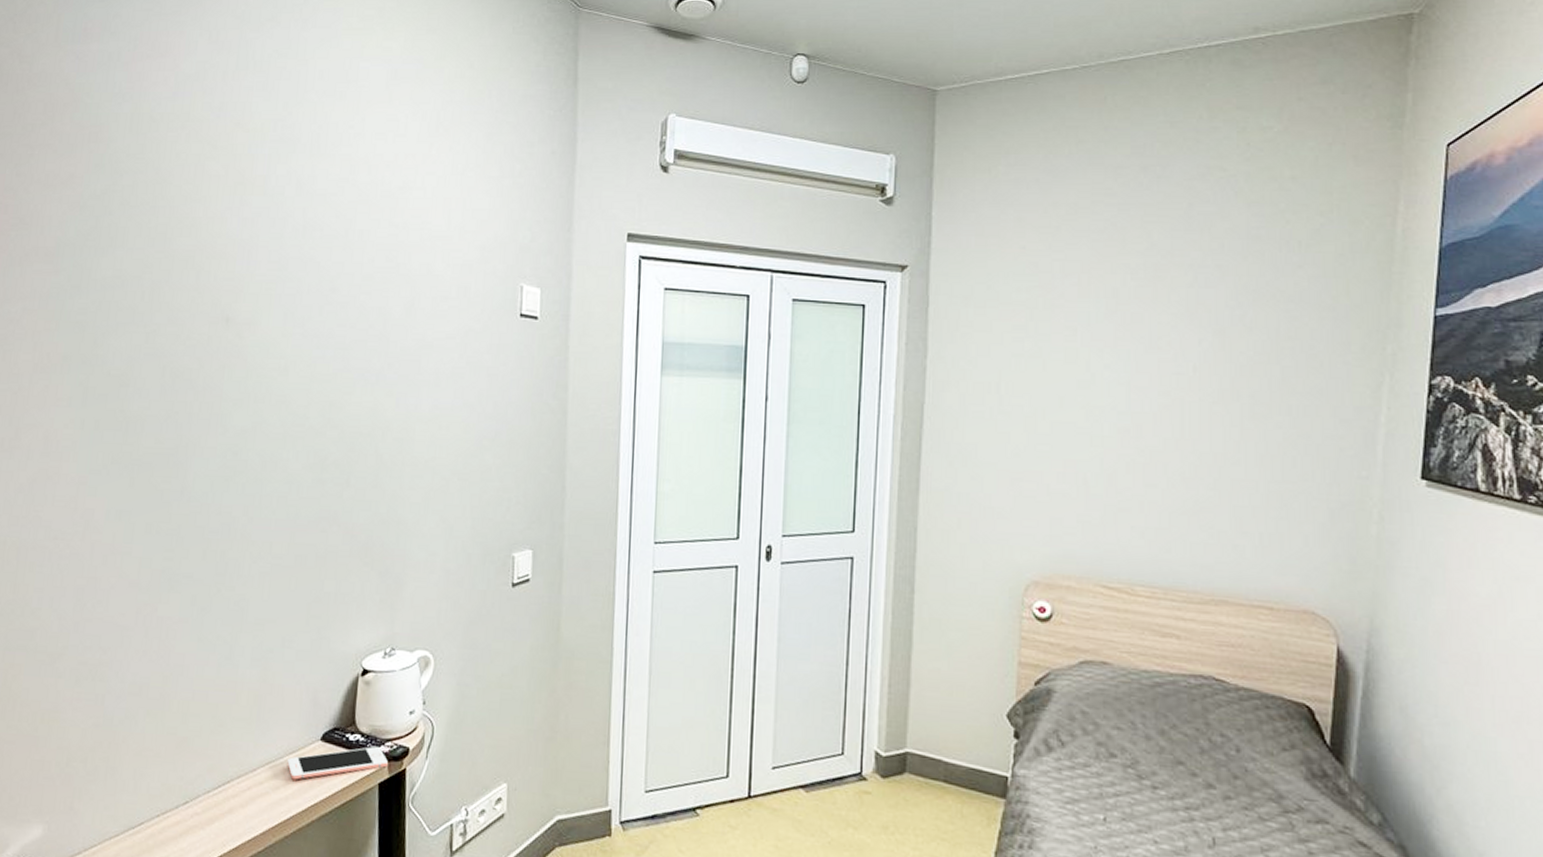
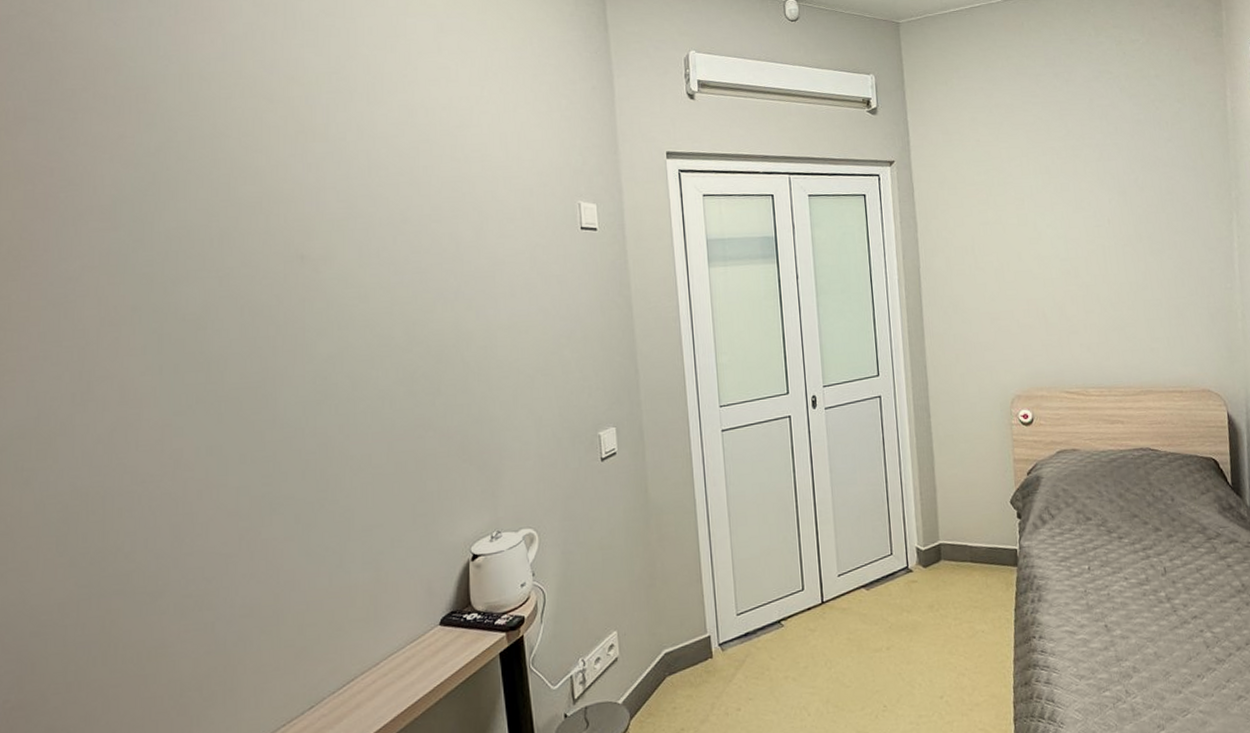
cell phone: present [287,746,388,780] -> none [409,620,506,666]

